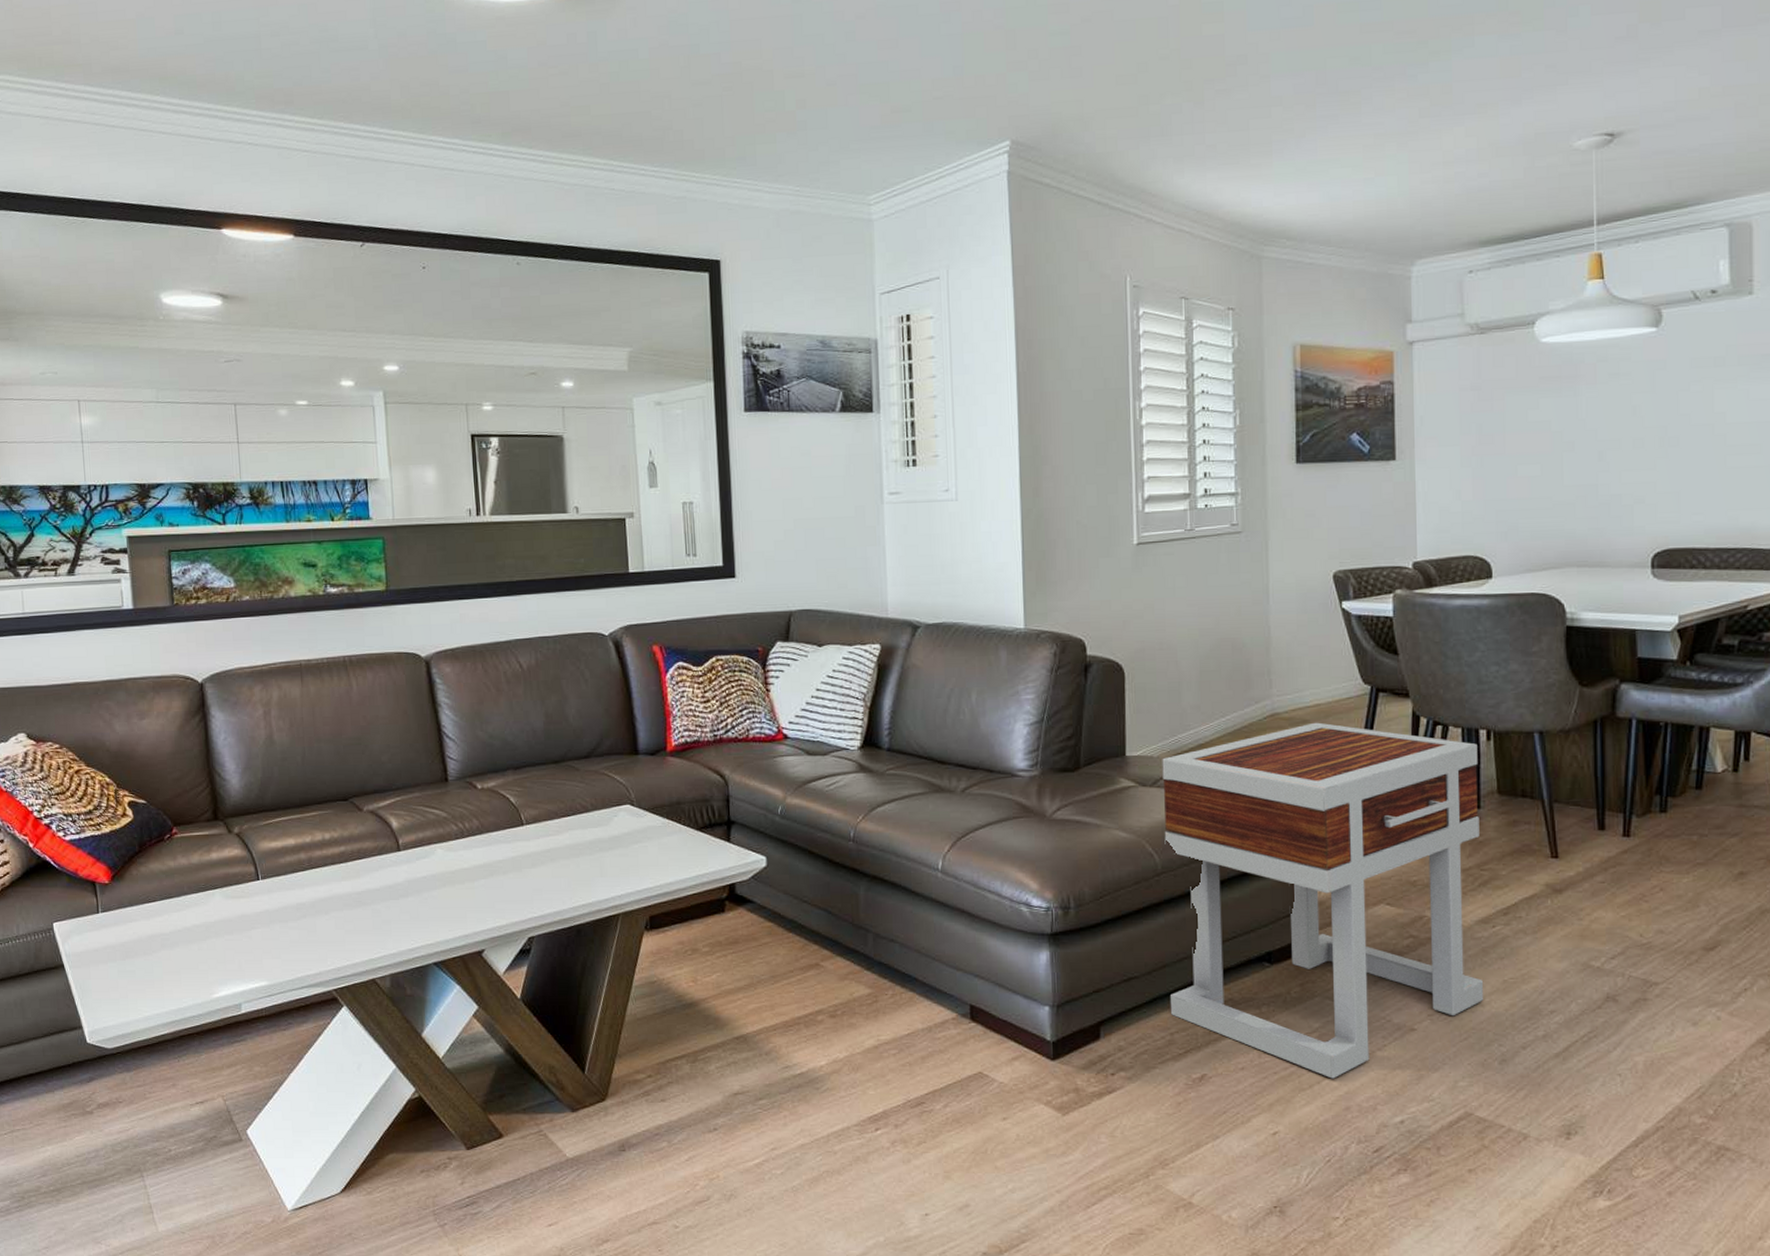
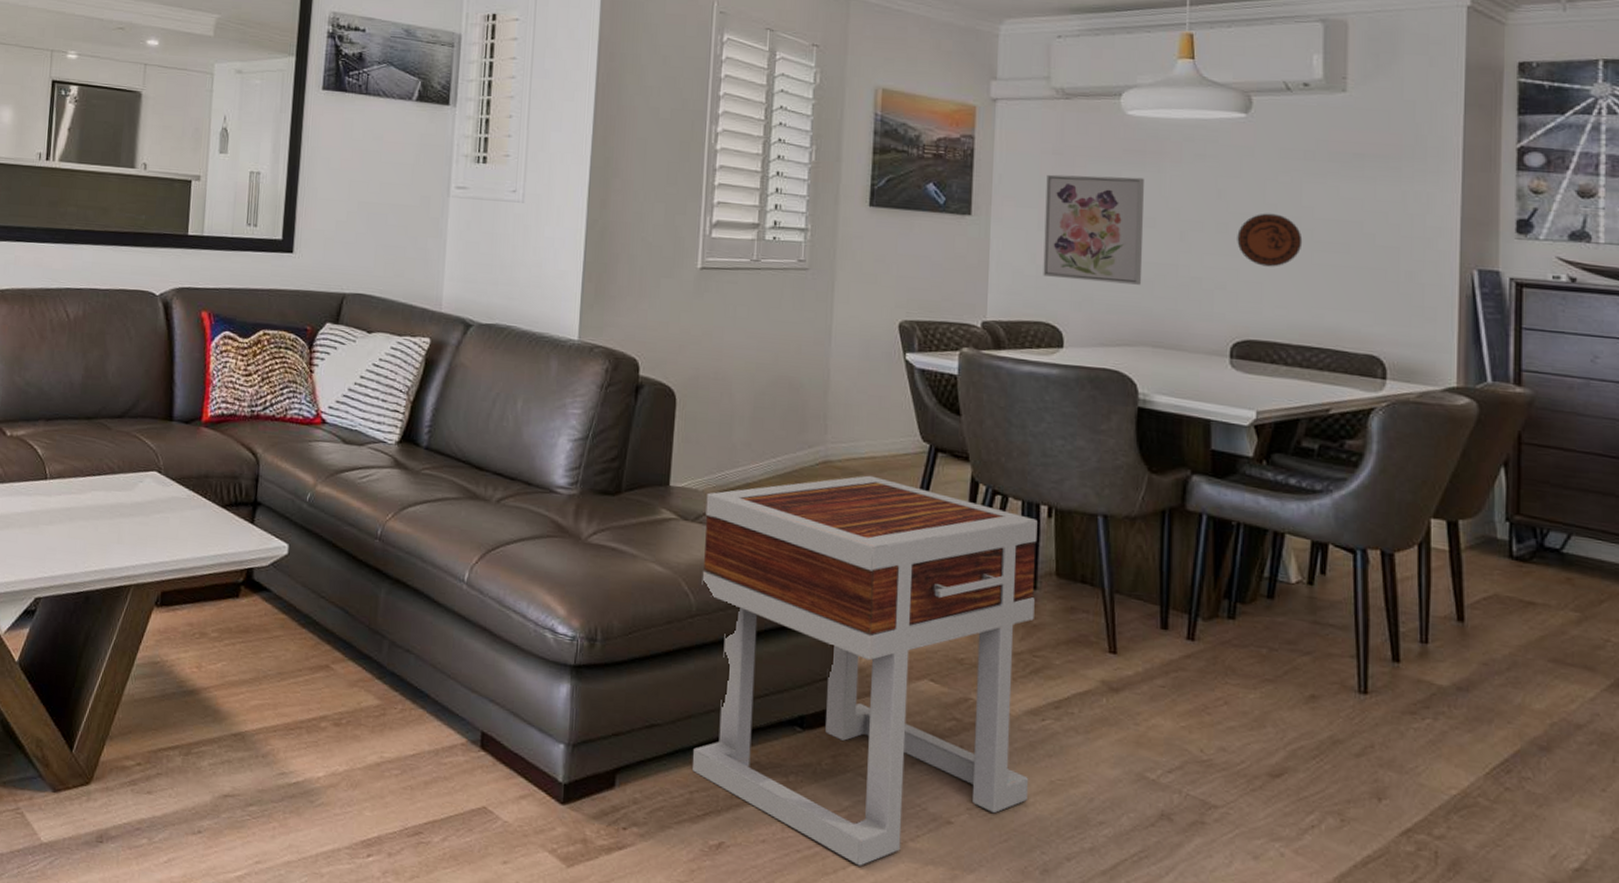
wall art: none [1466,403,1564,511] -> present [1043,174,1144,285]
decorative plate: none [1653,423,1716,476] -> present [1237,213,1303,267]

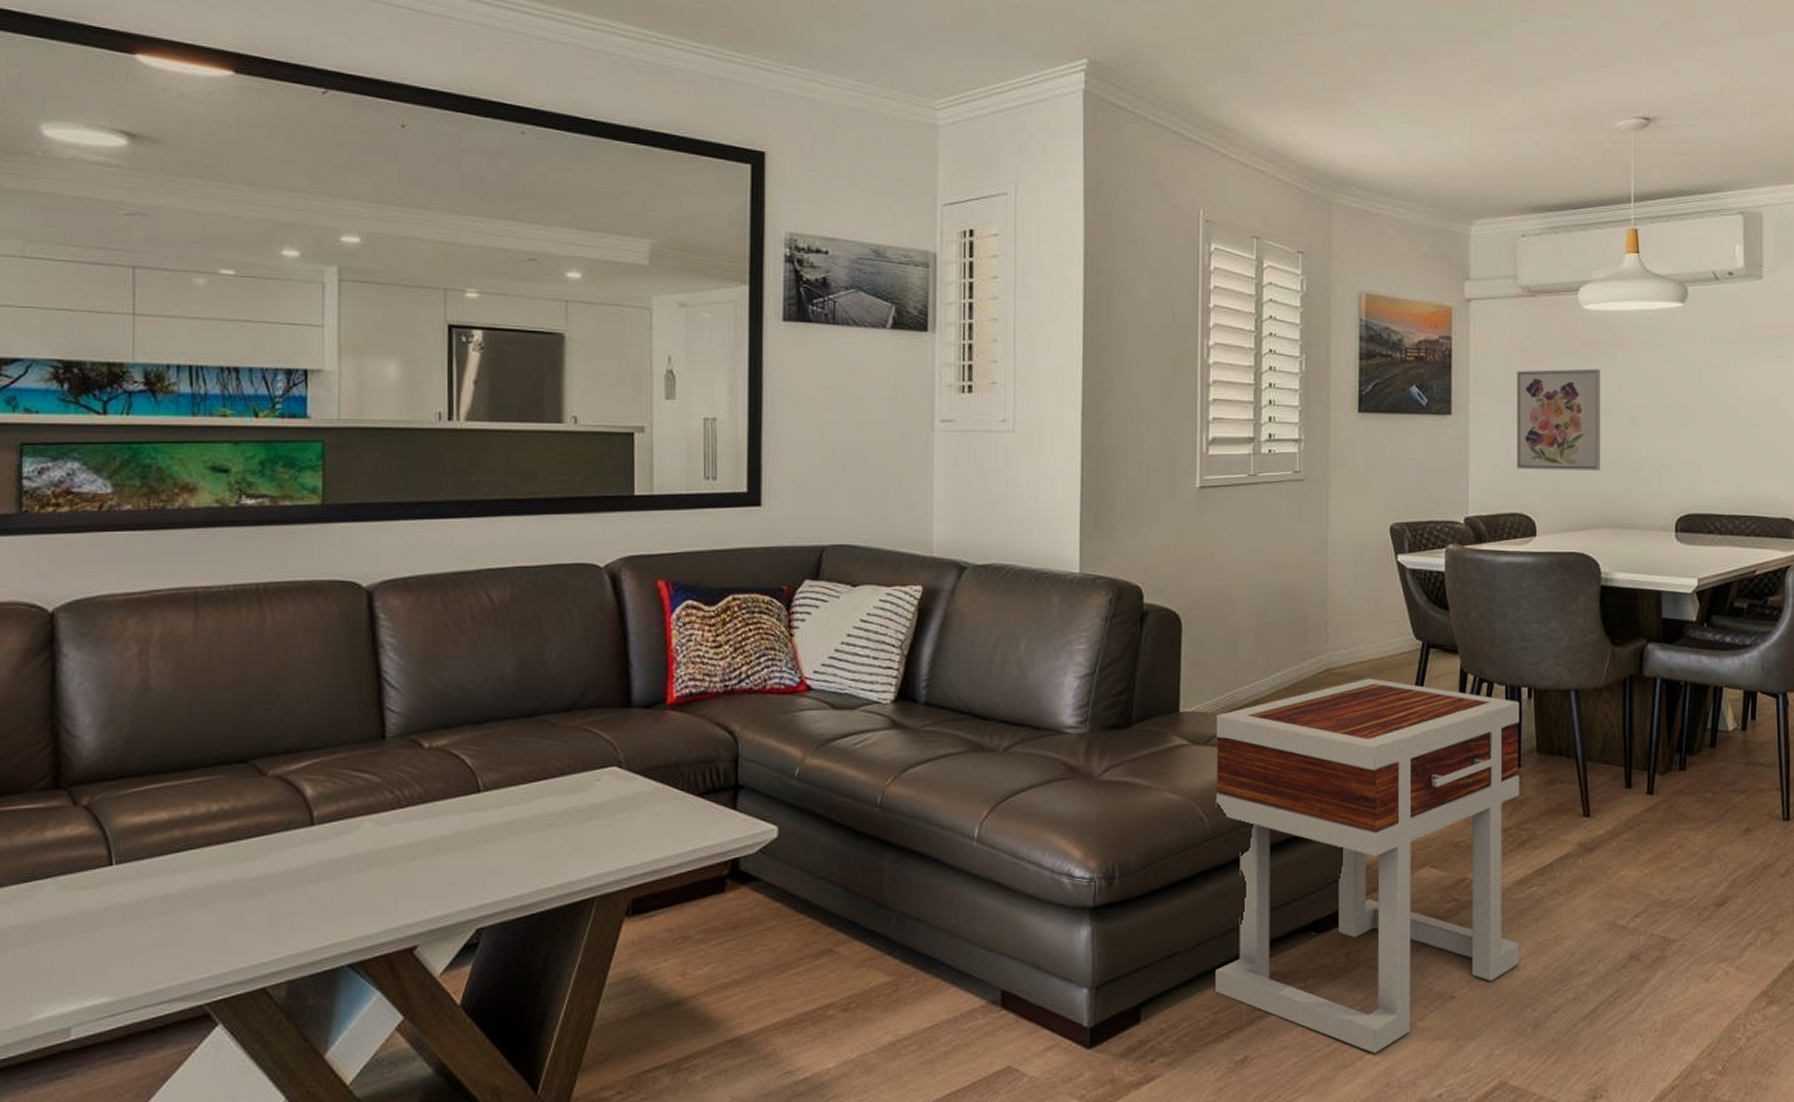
decorative plate: present [1237,213,1303,267] -> none [1678,395,1731,445]

